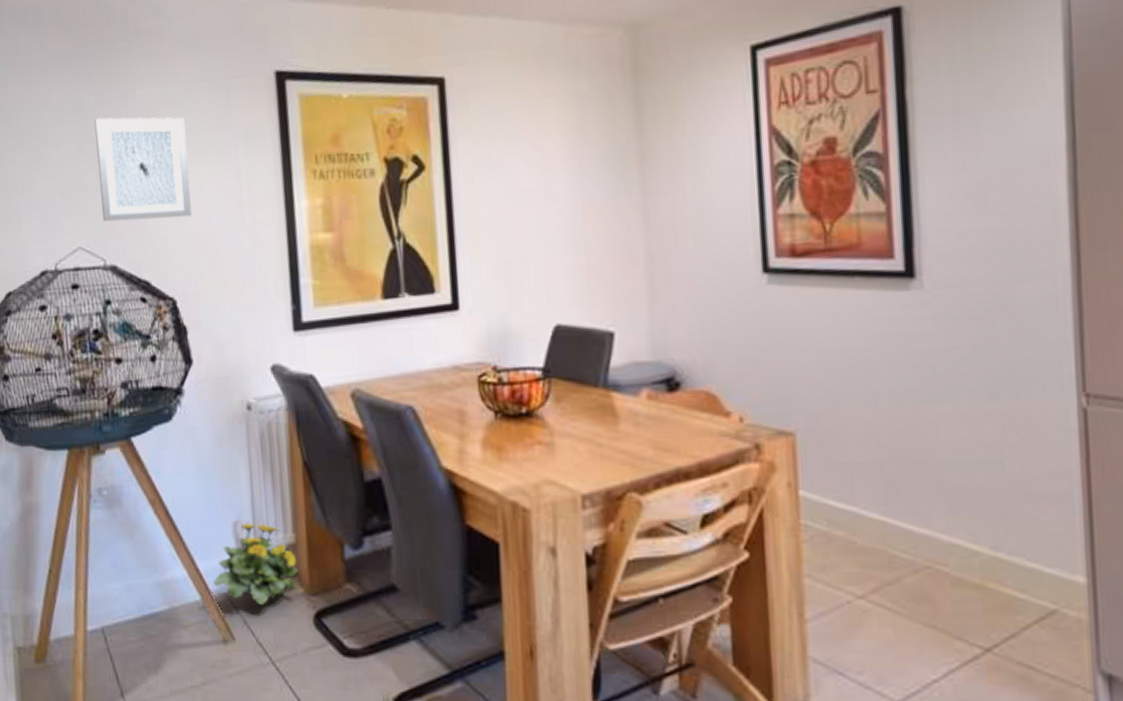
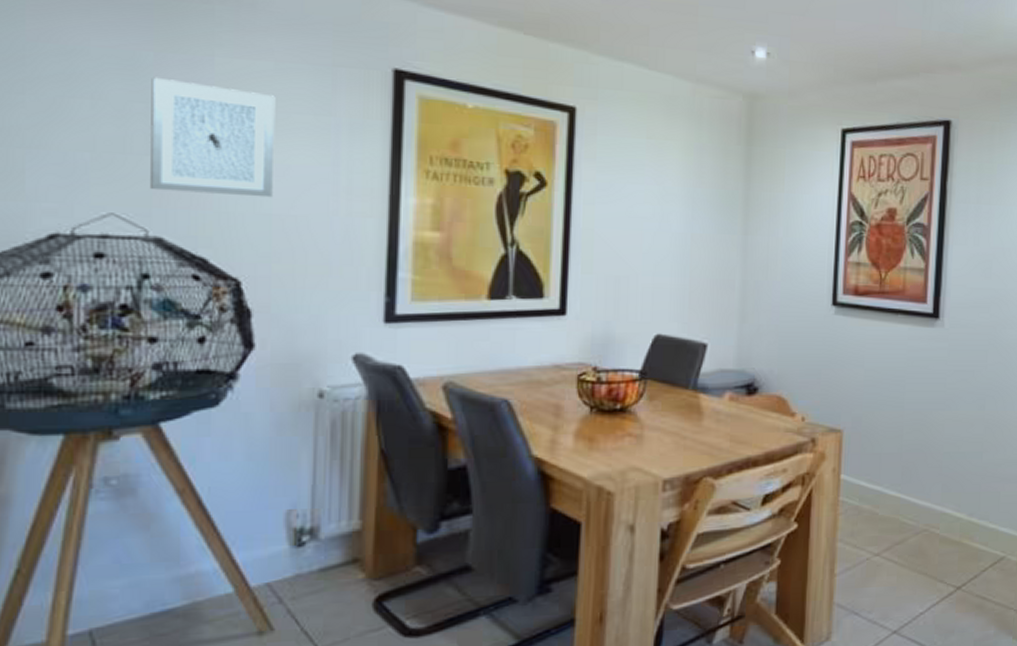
flowering plant: present [213,522,298,605] -> none [253,510,361,593]

